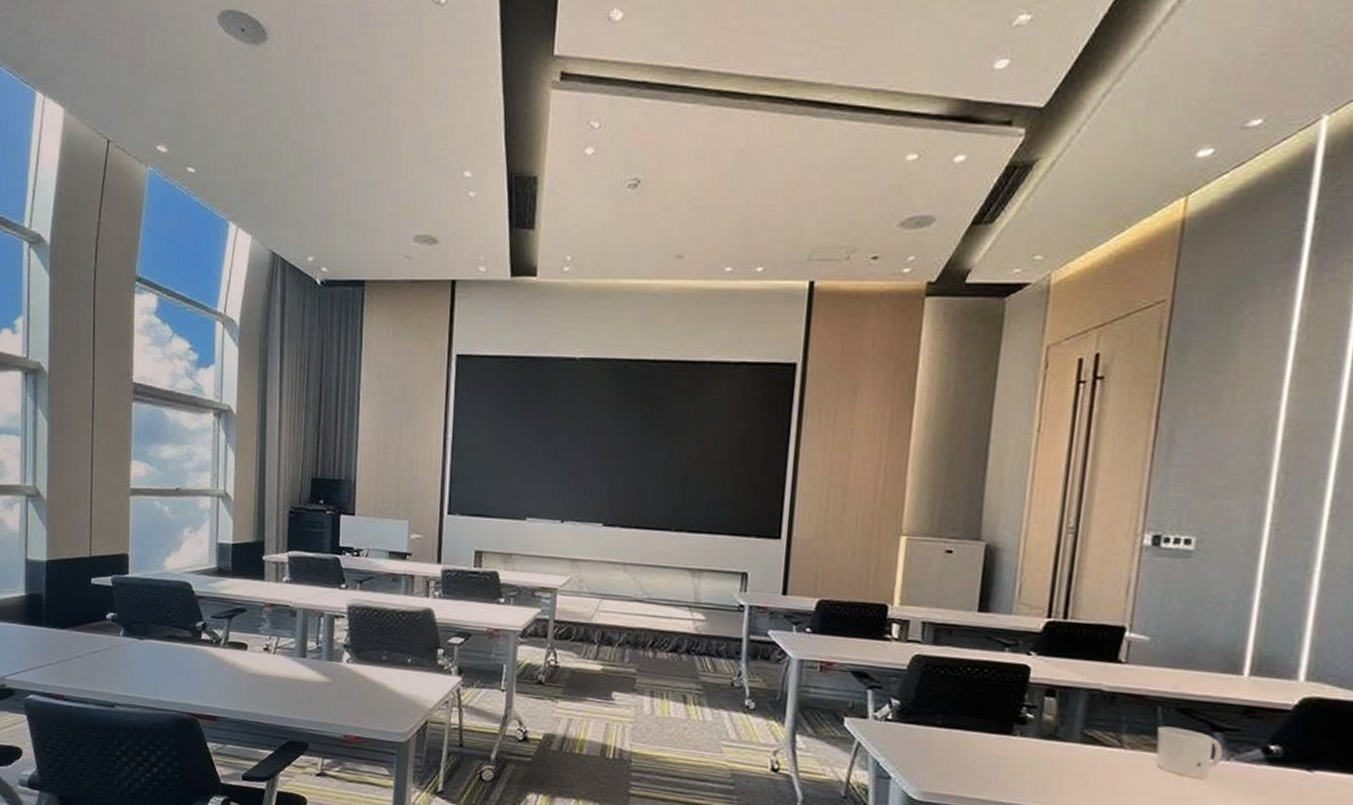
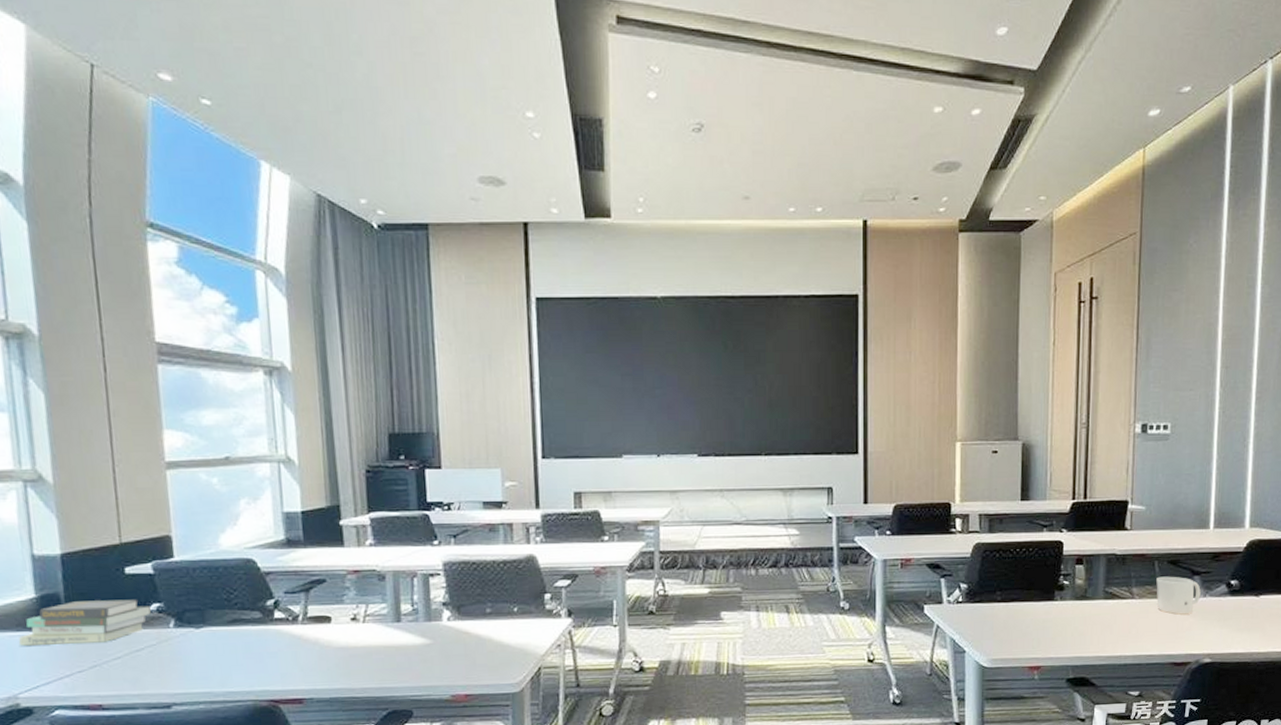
books: none [9,602,107,642] -> present [18,599,151,646]

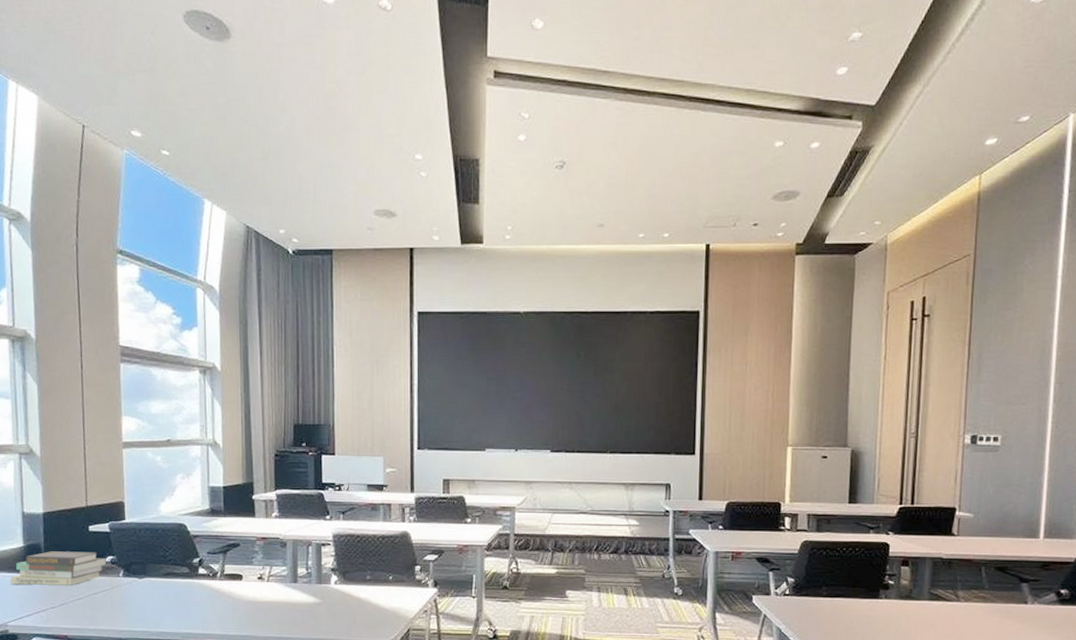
mug: present [1156,576,1201,615] -> none [982,582,1029,620]

